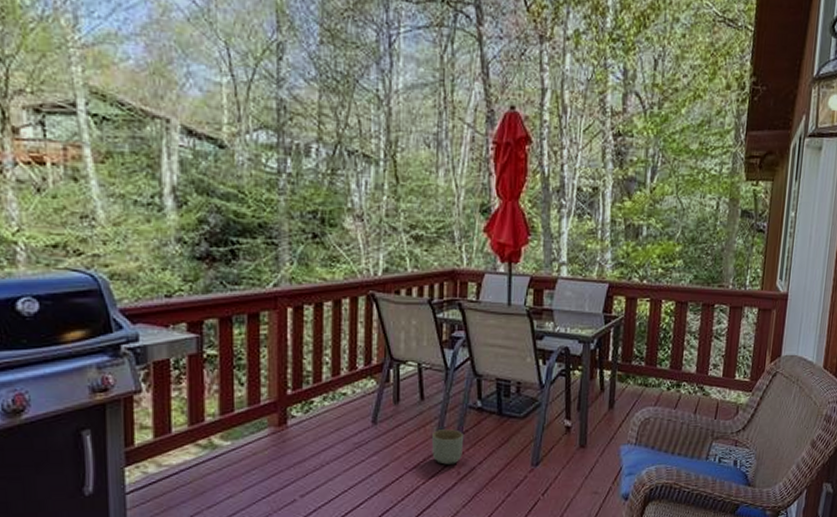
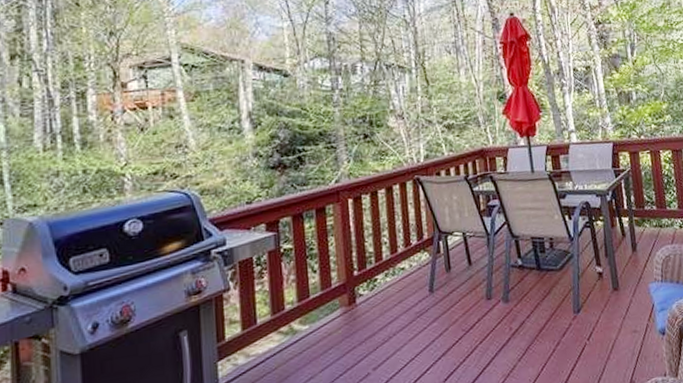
planter: present [432,429,463,465] -> none [483,288,512,323]

